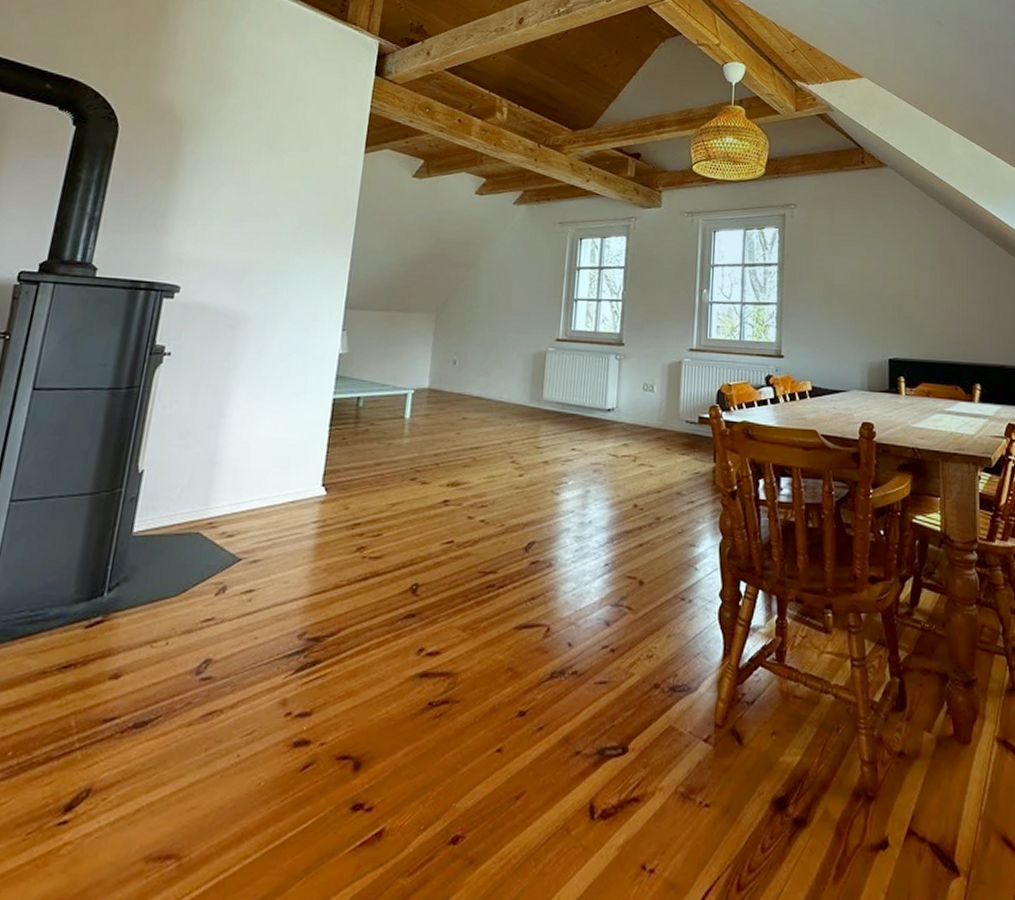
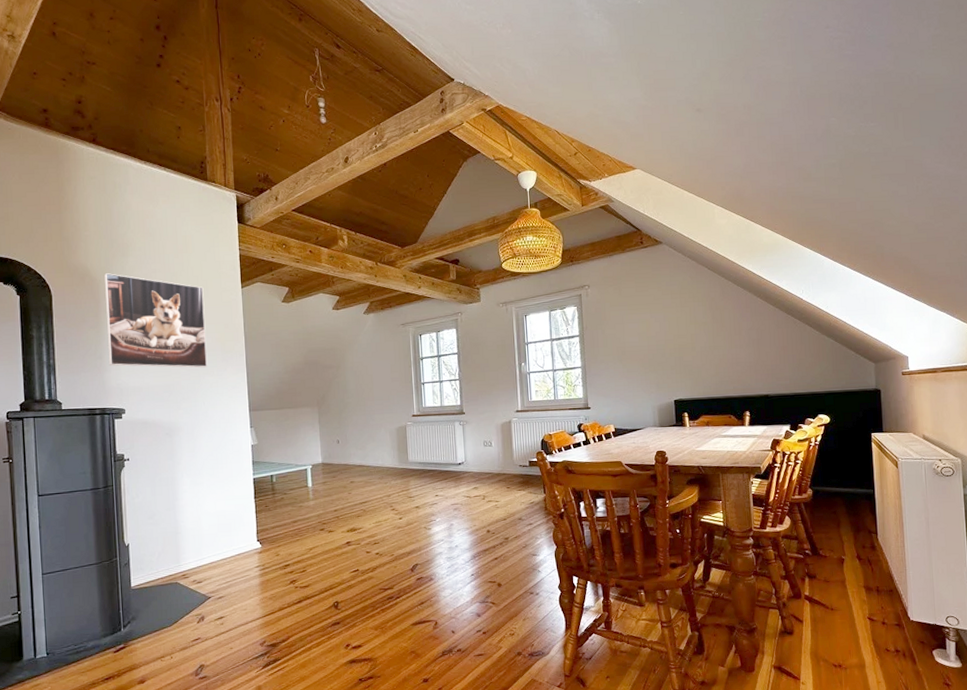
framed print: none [172,113,316,247] -> present [104,273,208,368]

